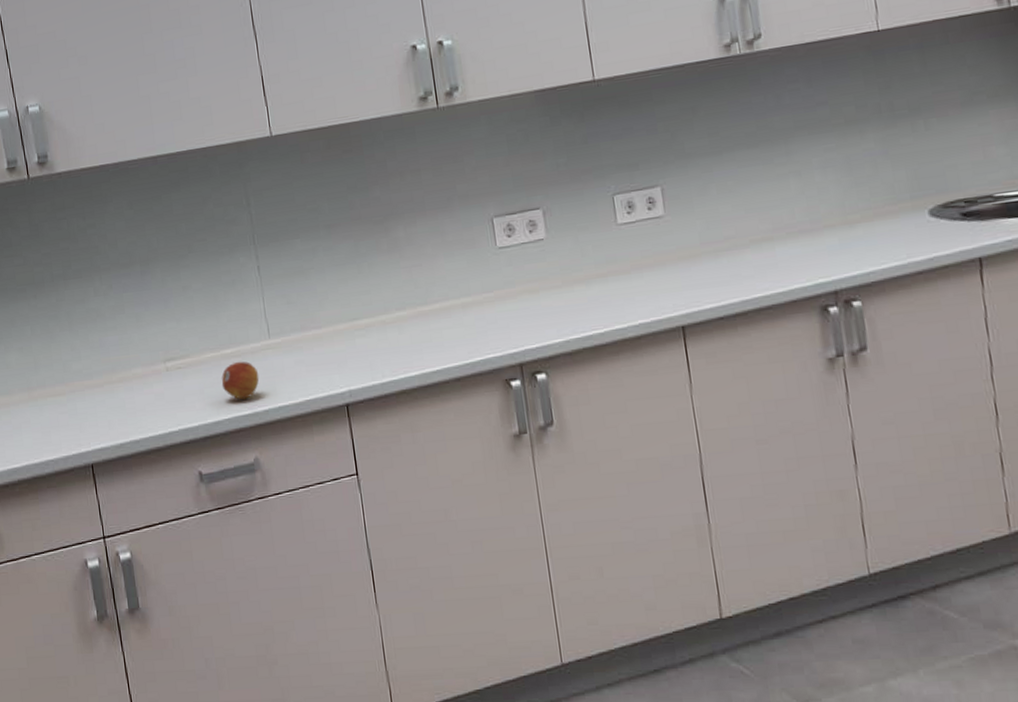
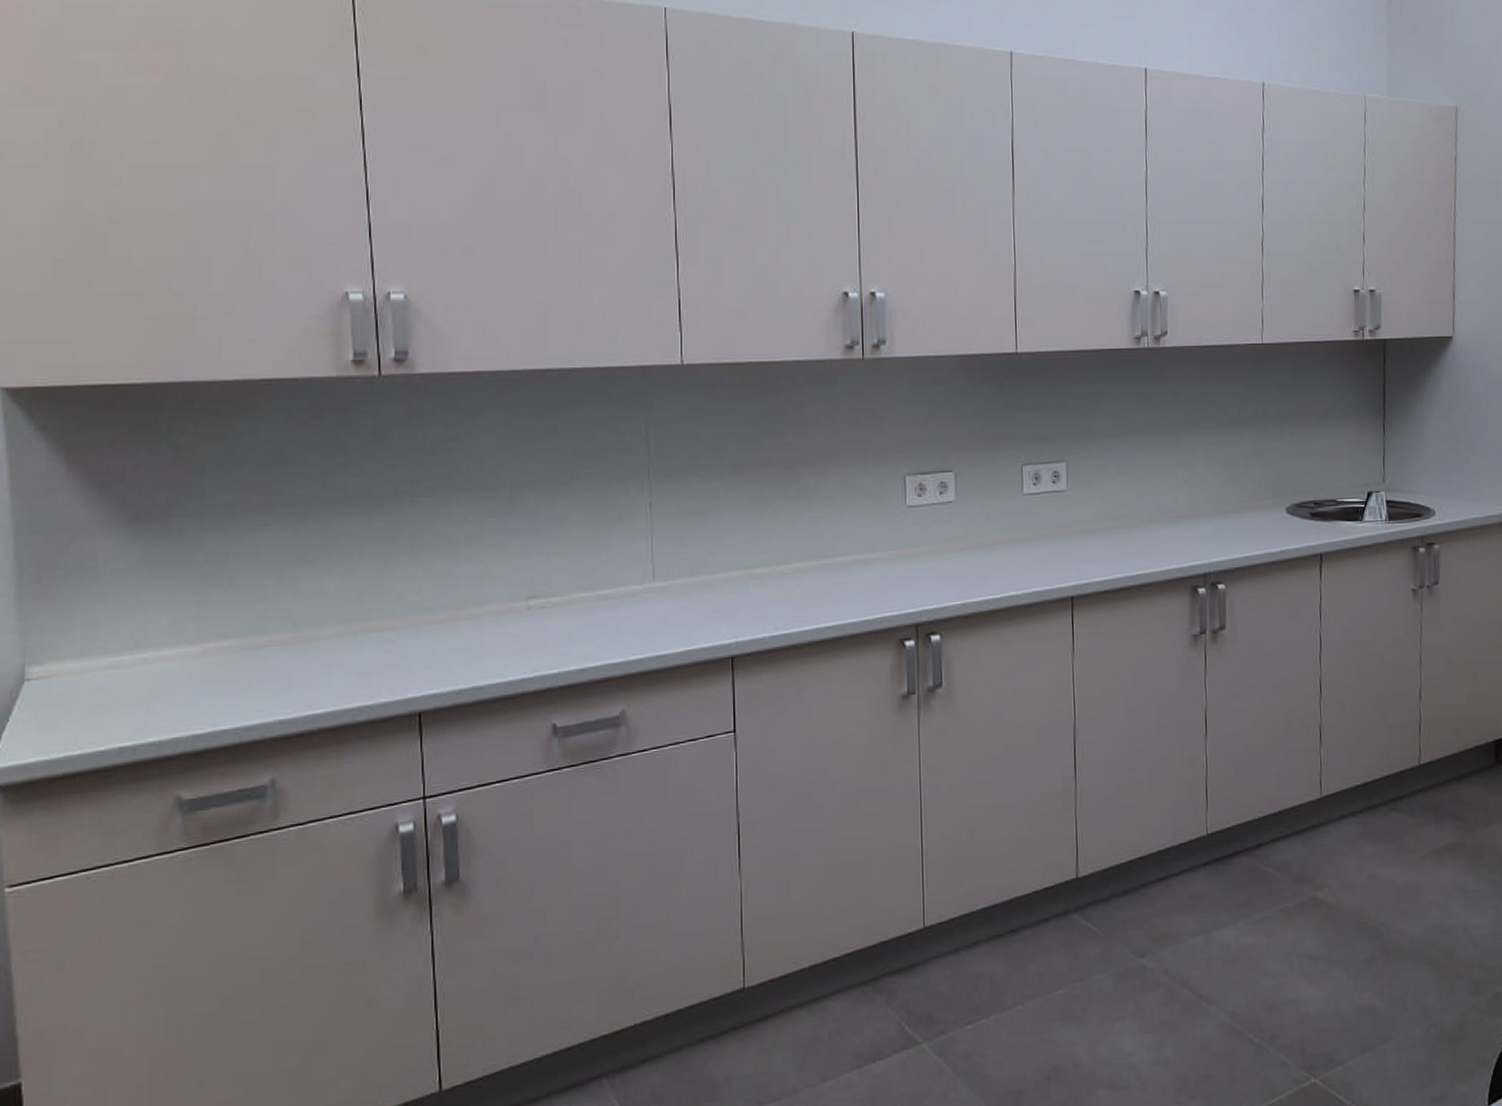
fruit: present [221,361,260,400] -> none [592,604,637,646]

